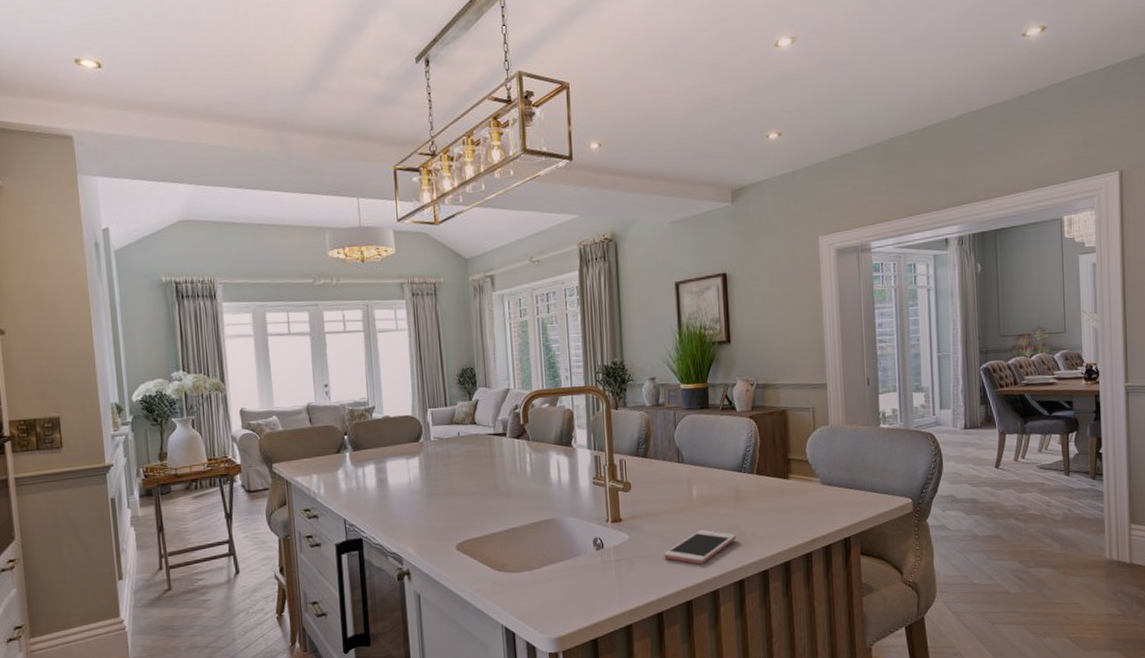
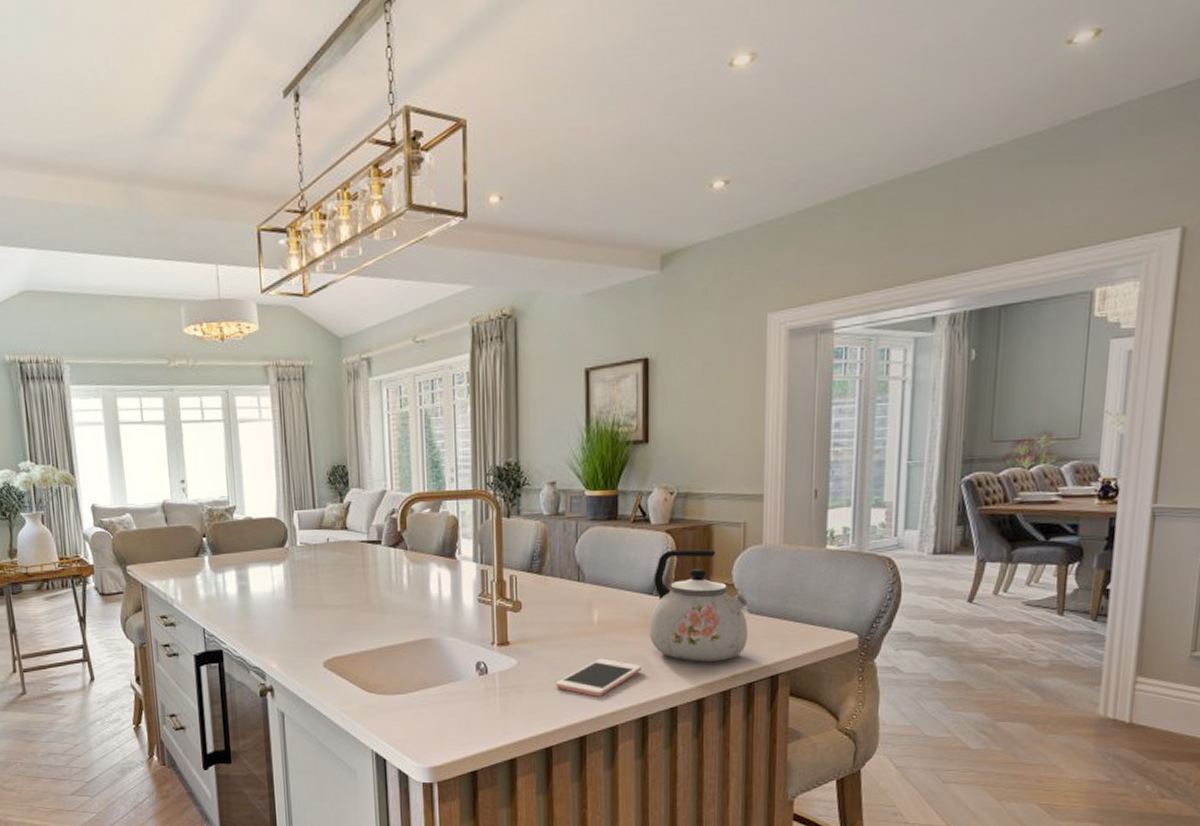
kettle: none [740,431,823,529] -> present [649,549,749,662]

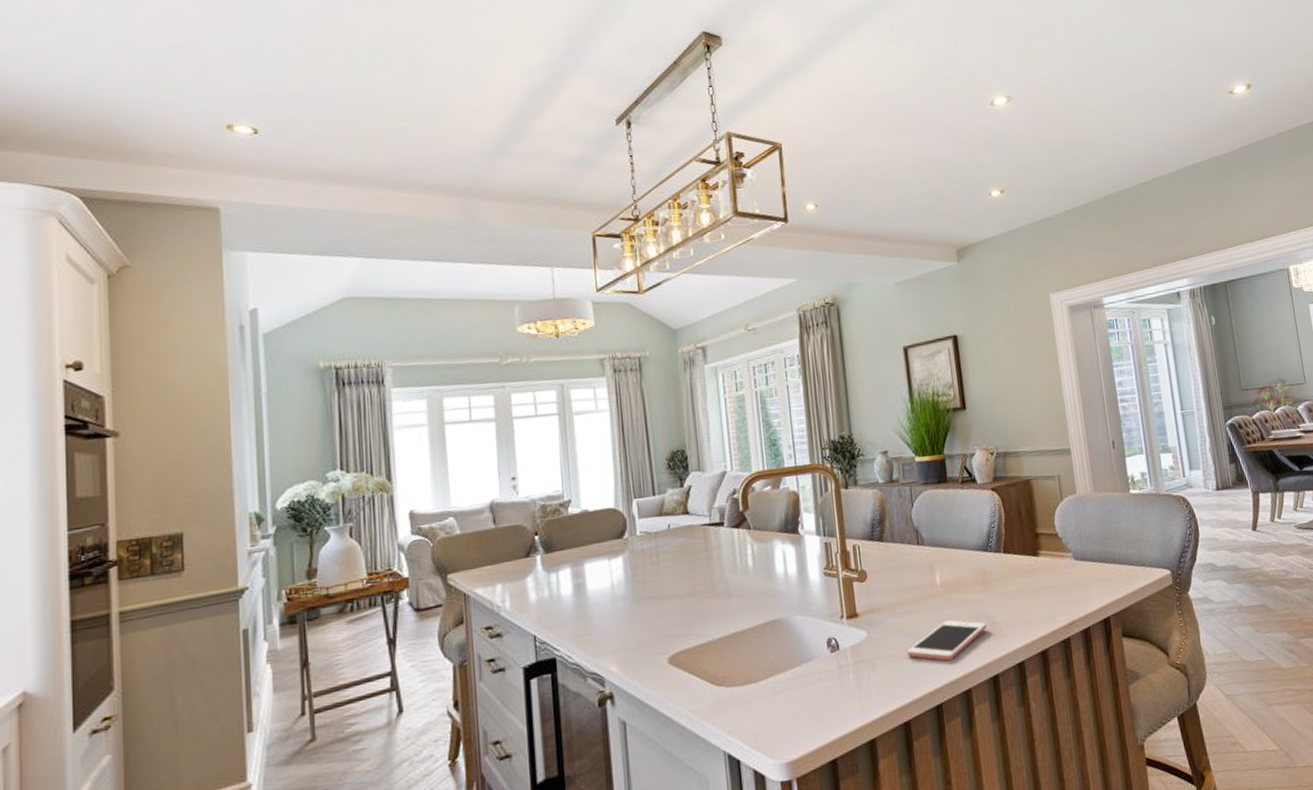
kettle: present [649,549,749,662] -> none [986,503,1078,613]

